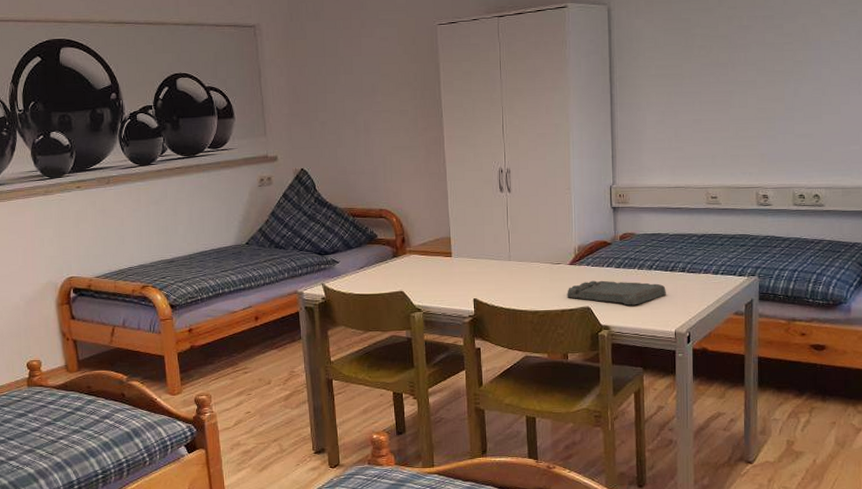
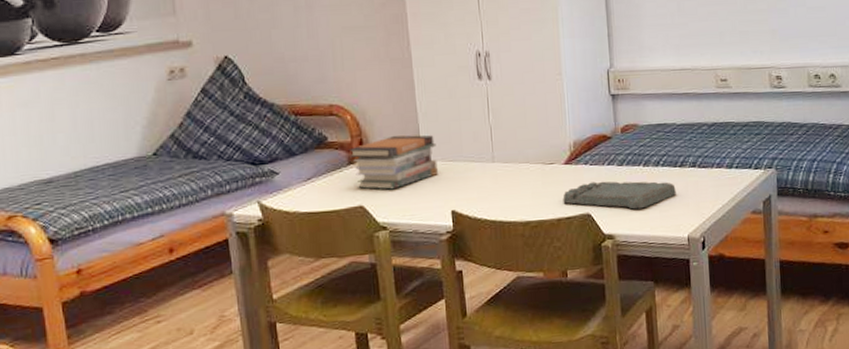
book stack: none [393,236,464,279] -> present [348,135,438,190]

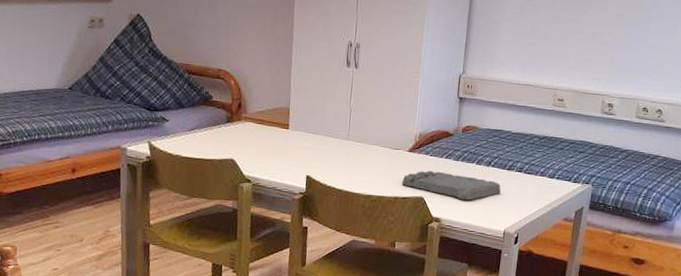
book stack: present [348,135,438,190] -> none [228,104,302,150]

